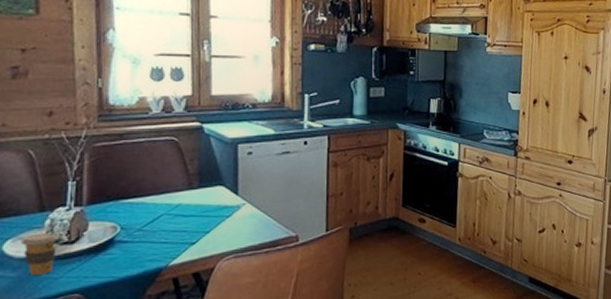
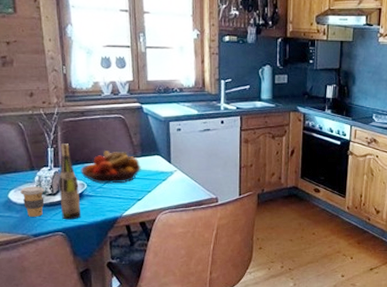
wine bottle: none [79,175,110,277] -> present [58,144,82,220]
fruit bowl: none [113,182,198,225] -> present [80,151,141,184]

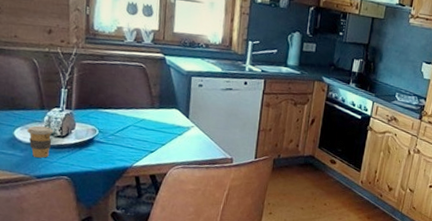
wine bottle: present [58,144,82,220] -> none [68,86,90,165]
fruit bowl: present [80,151,141,184] -> none [93,98,157,133]

